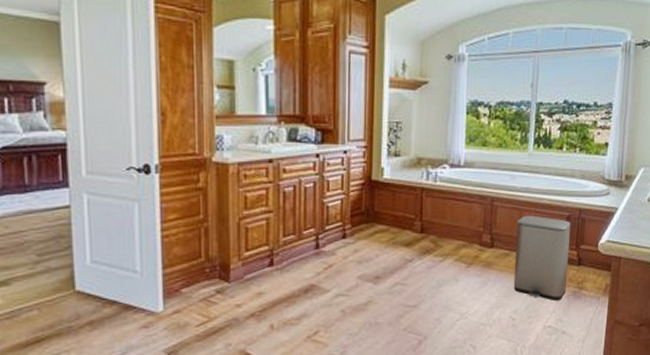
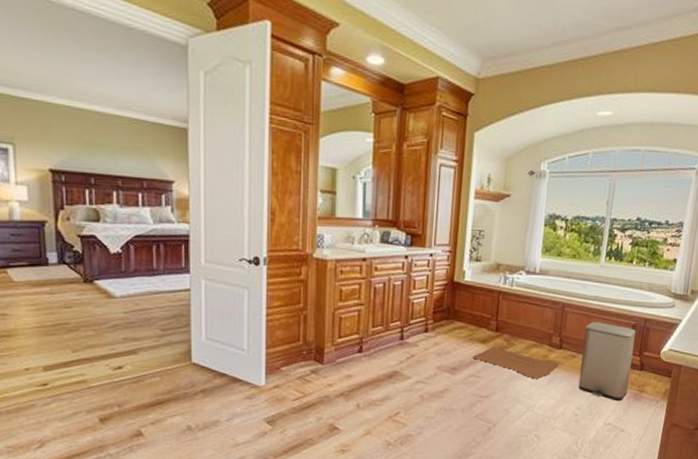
bath mat: none [397,249,492,283] -> present [473,346,560,379]

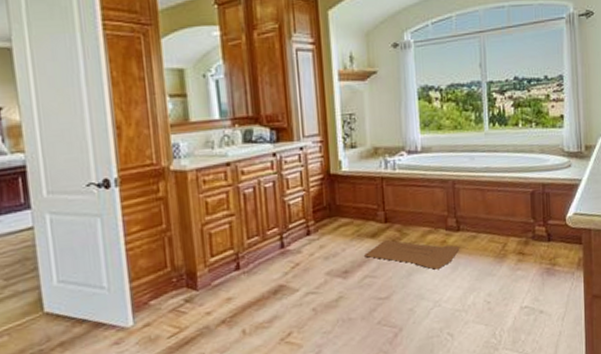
pedal bin: present [578,321,636,400] -> none [481,194,540,280]

